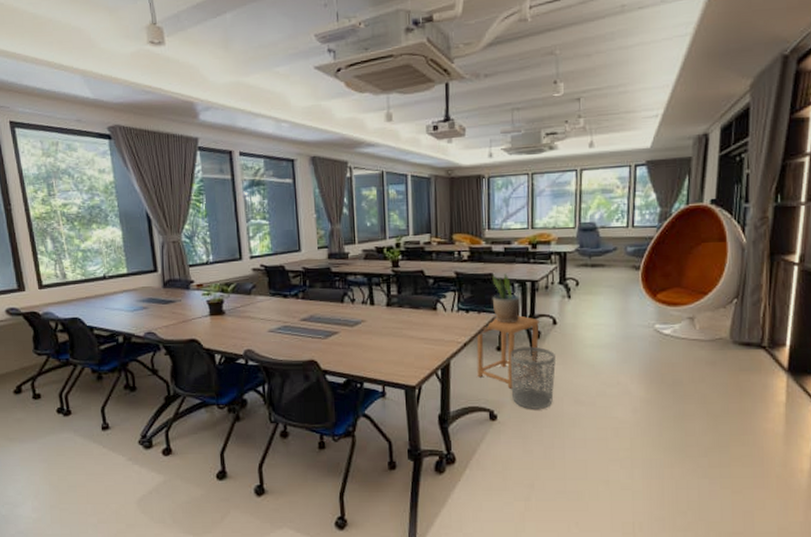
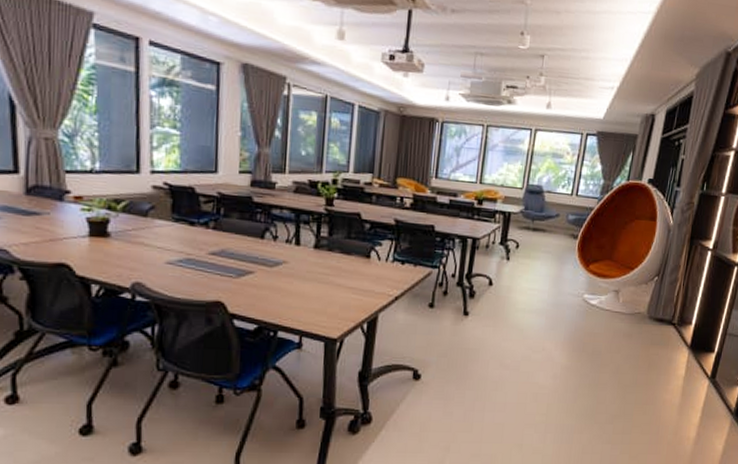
side table: present [476,315,539,389] -> none [405,269,476,348]
potted plant: present [492,274,521,324] -> none [430,226,460,280]
waste bin: present [510,346,556,409] -> none [438,305,487,371]

